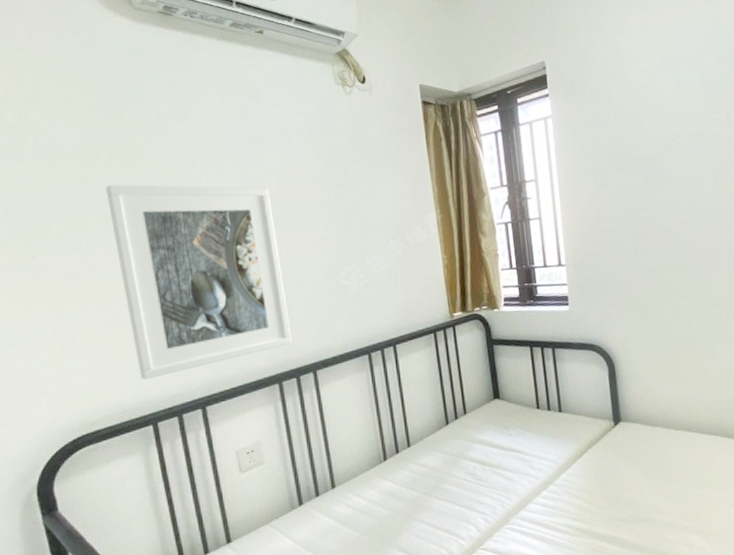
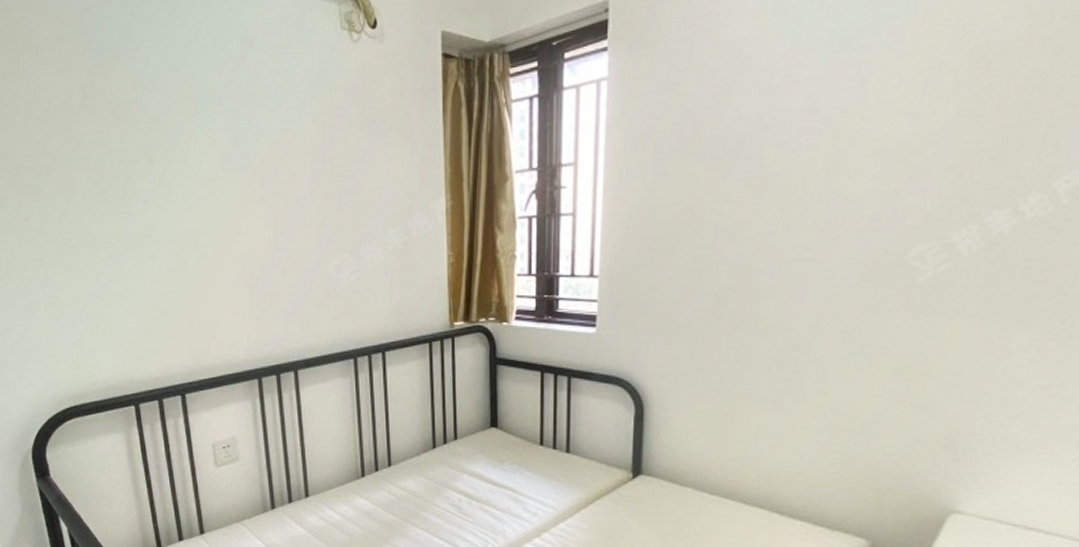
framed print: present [105,185,292,380] -> none [94,144,274,359]

